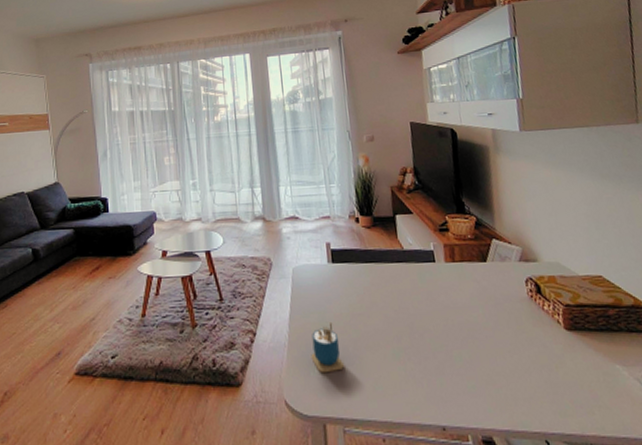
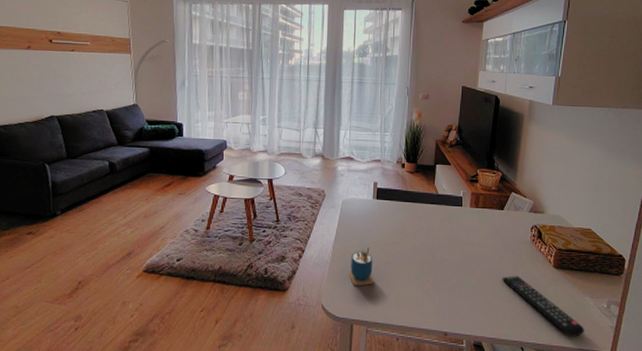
remote control: none [501,343,626,422] -> present [502,275,584,337]

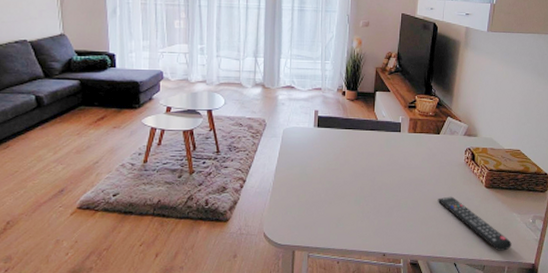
cup: present [348,247,374,286] -> none [289,175,315,213]

